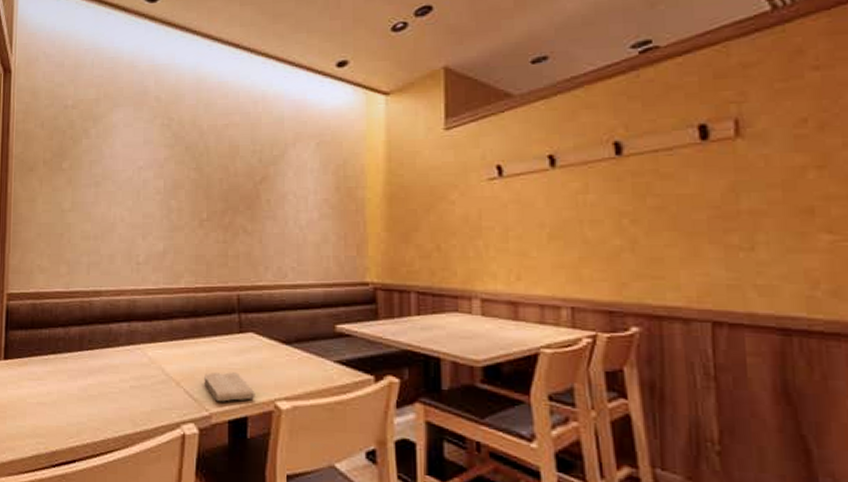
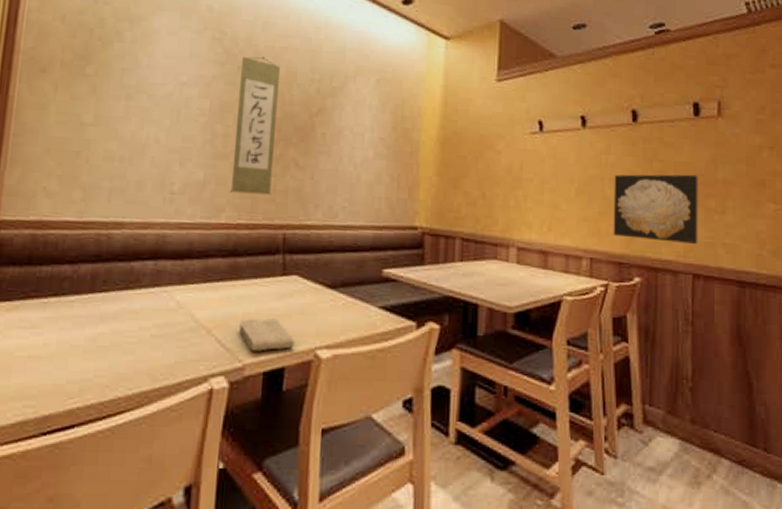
wall scroll: none [187,135,224,260] -> present [230,56,280,195]
wall art: none [596,207,717,287] -> present [613,174,698,244]

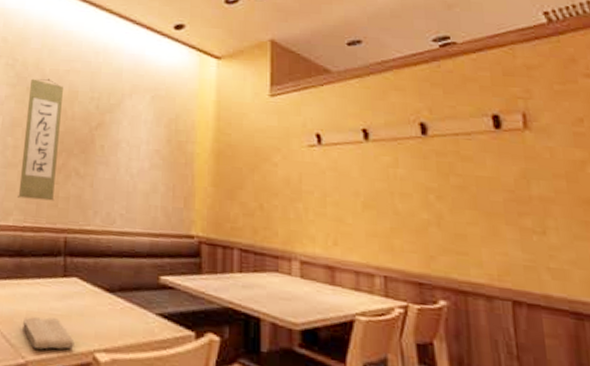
wall art: present [613,174,698,244] -> none [405,188,515,267]

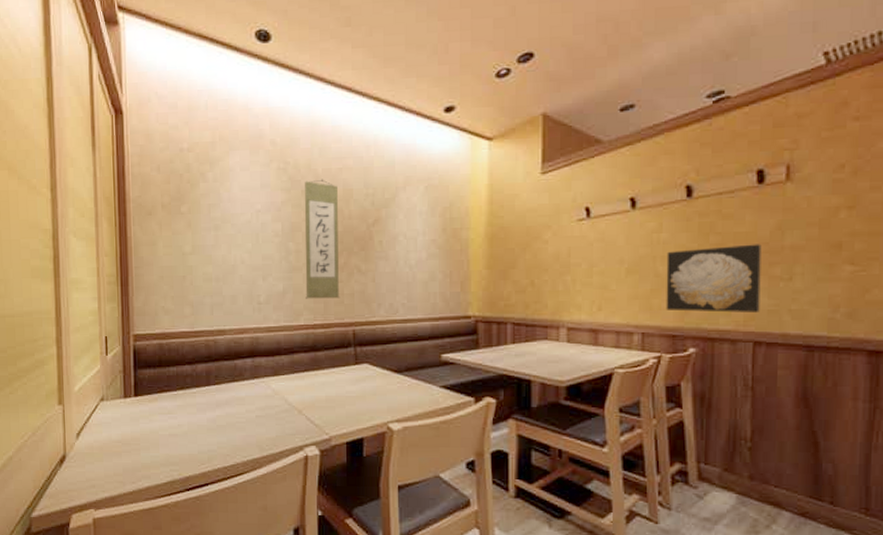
washcloth: present [23,317,75,350] -> none [324,400,370,426]
wall art: none [405,188,515,267] -> present [666,244,762,313]

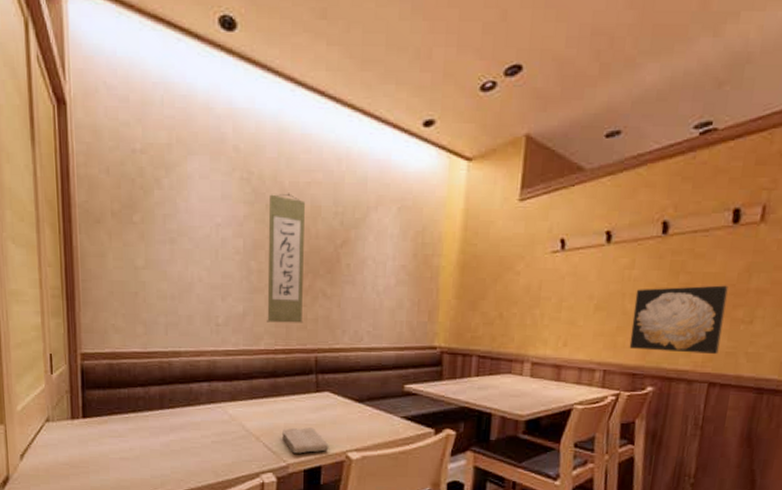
washcloth: none [324,400,370,426] -> present [282,427,329,454]

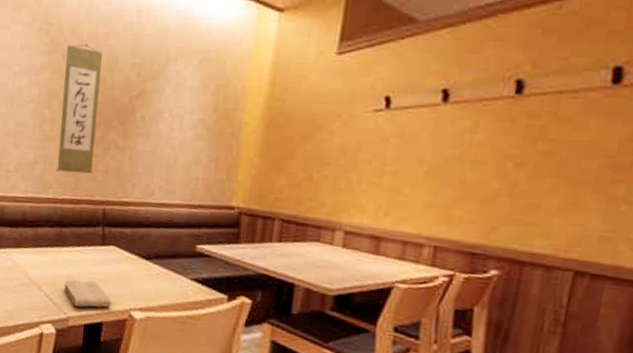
wall art: present [629,285,728,354] -> none [468,155,605,237]

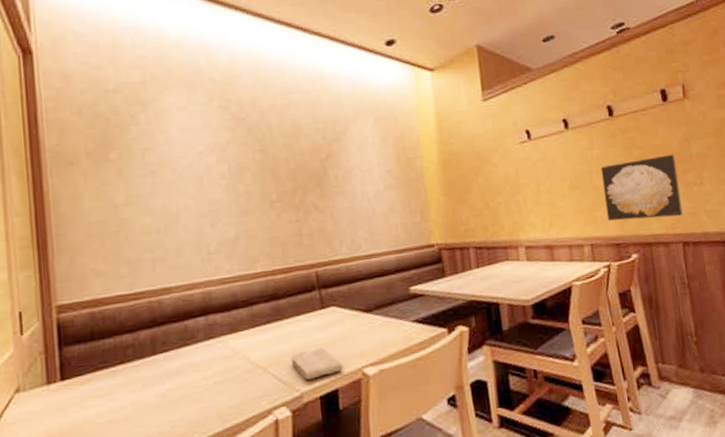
wall scroll: present [56,44,102,174] -> none [250,115,299,244]
wall art: none [468,155,605,237] -> present [600,154,683,221]

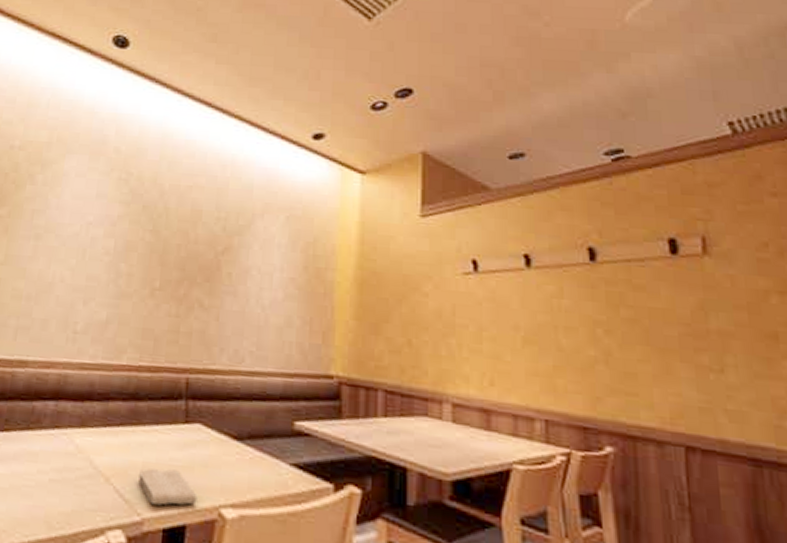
wall art: present [600,154,683,221] -> none [570,321,689,409]

